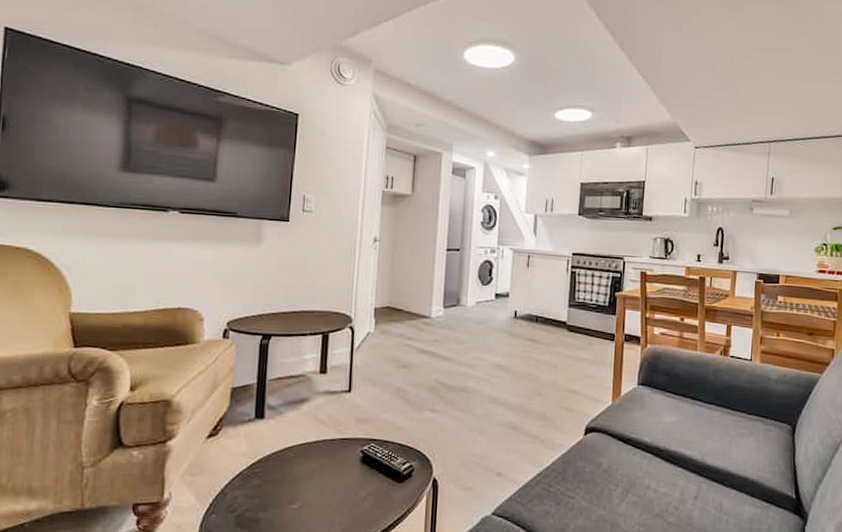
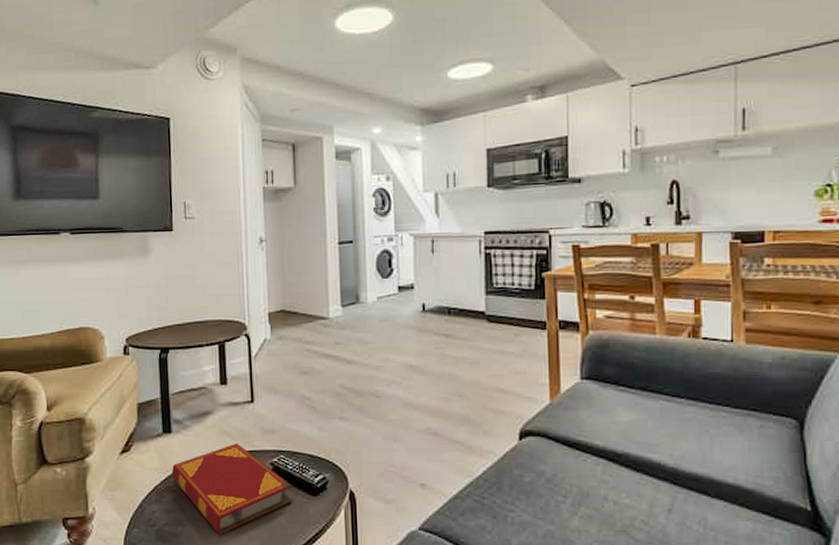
hardback book: none [259,430,379,521] -> present [171,443,292,535]

